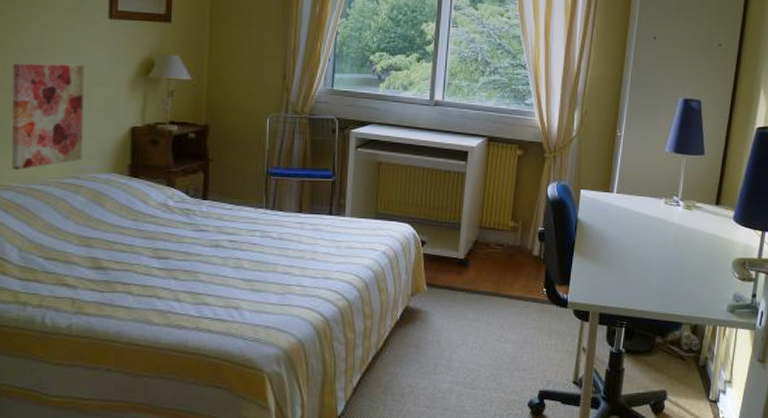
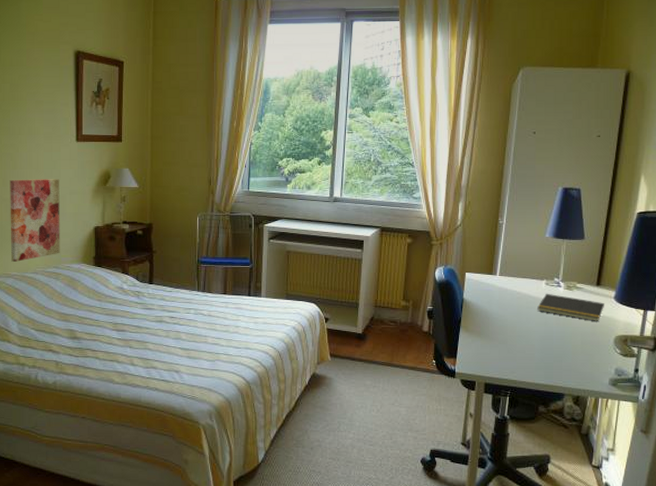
notepad: none [656,213,724,243] -> present [537,293,605,321]

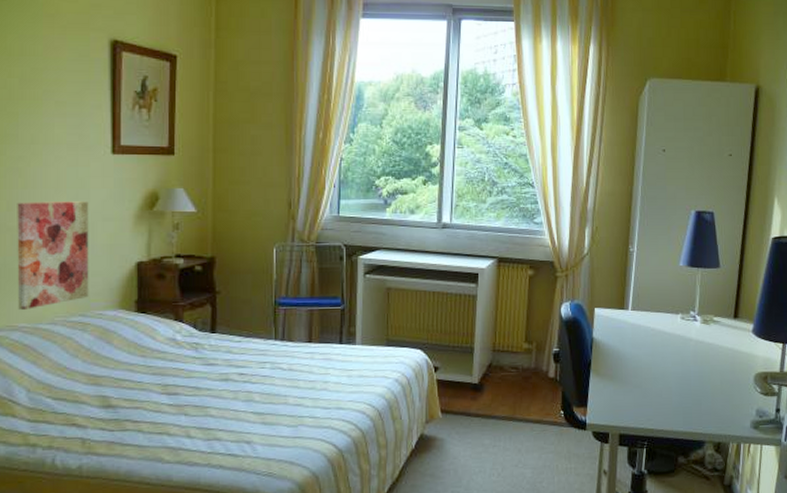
notepad: present [537,293,605,321] -> none [673,328,744,358]

